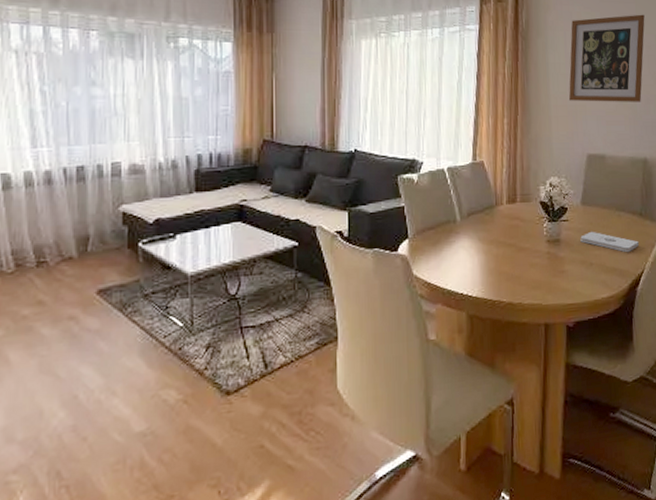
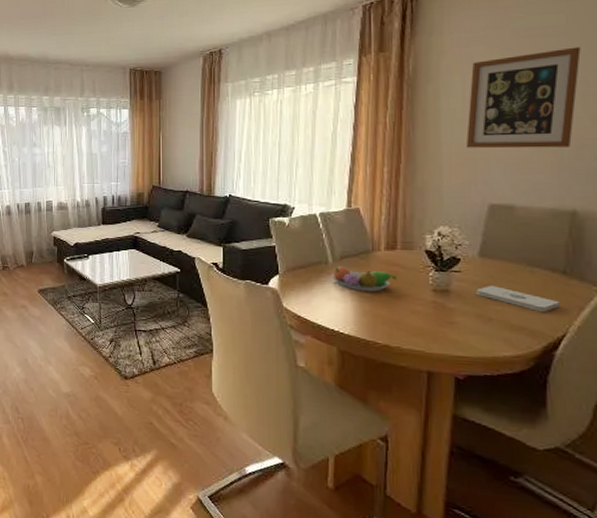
fruit bowl: none [459,224,517,249] -> present [331,266,397,292]

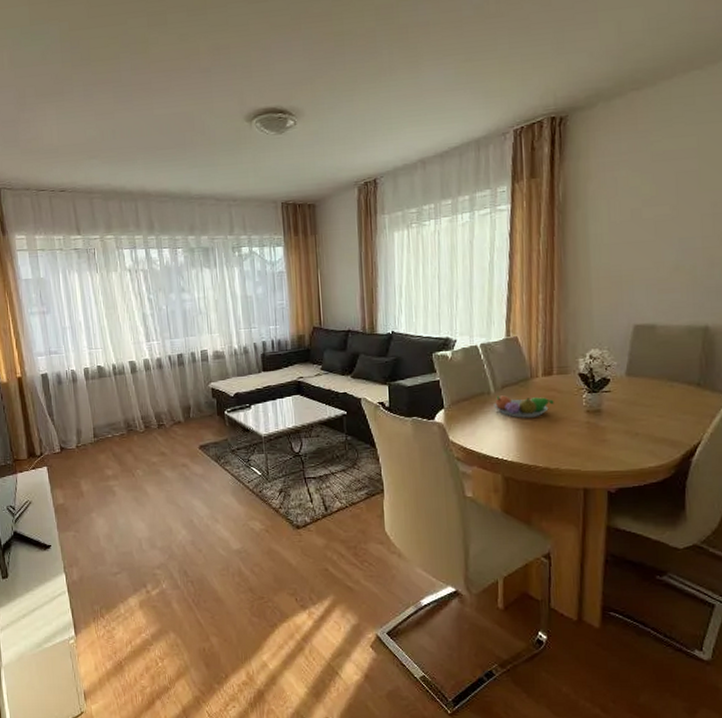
wall art: present [465,46,581,149] -> none [612,168,711,272]
notepad: present [476,285,561,313] -> none [624,401,696,424]

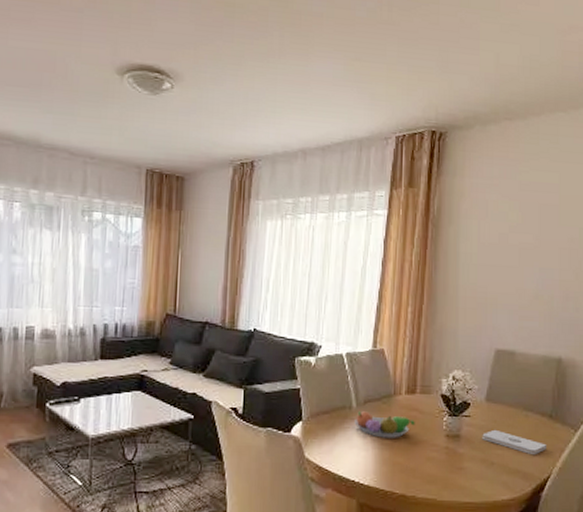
notepad: none [624,401,696,424] -> present [482,429,547,455]

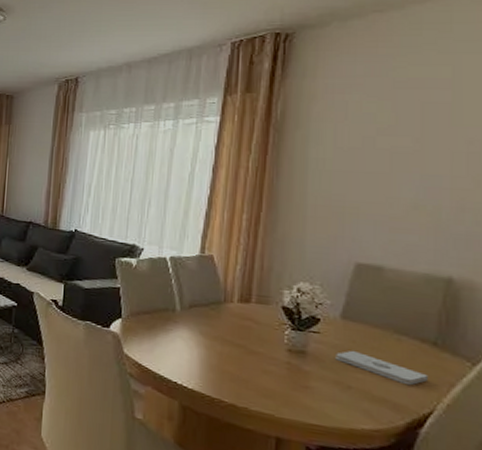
fruit bowl: present [354,411,415,438] -> none [178,315,249,346]

